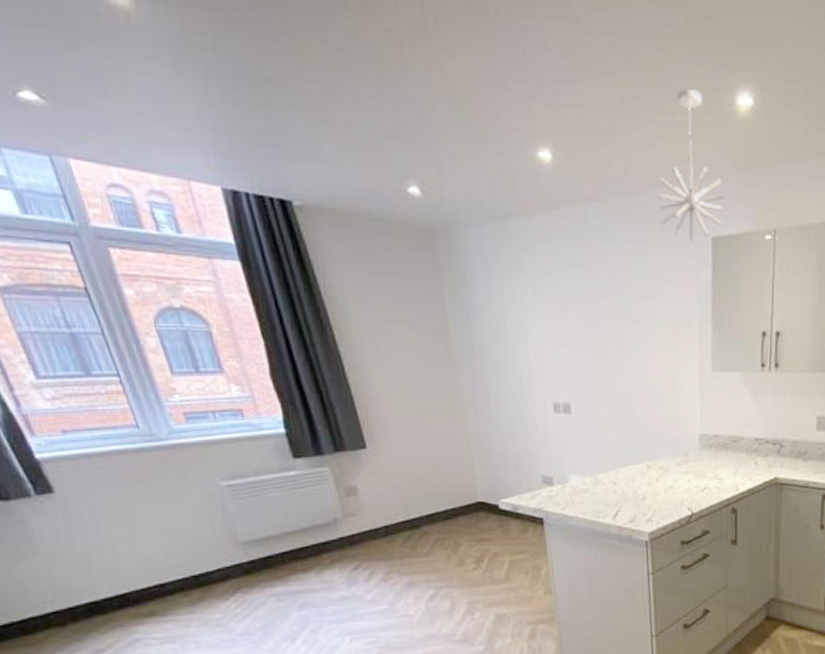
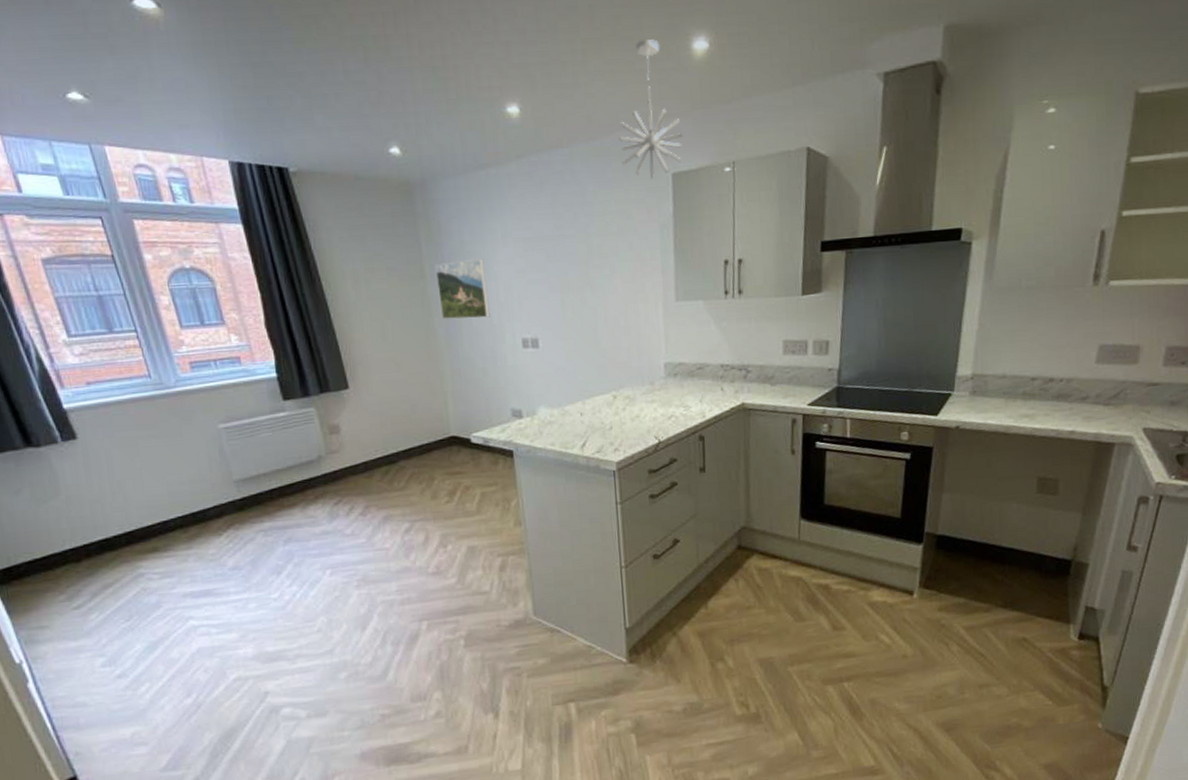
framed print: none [459,315,520,380] -> present [434,258,490,319]

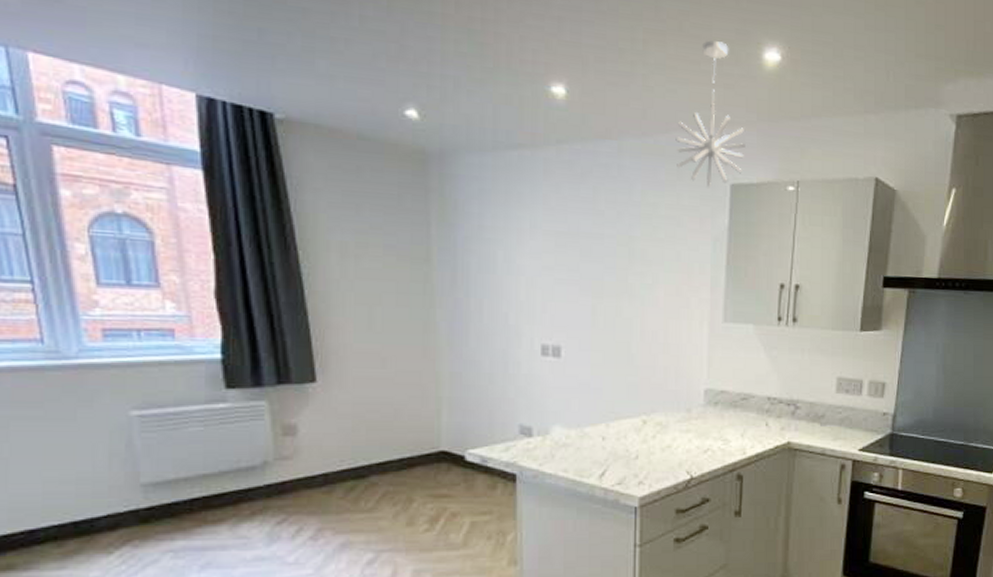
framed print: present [434,258,490,319] -> none [444,247,506,317]

